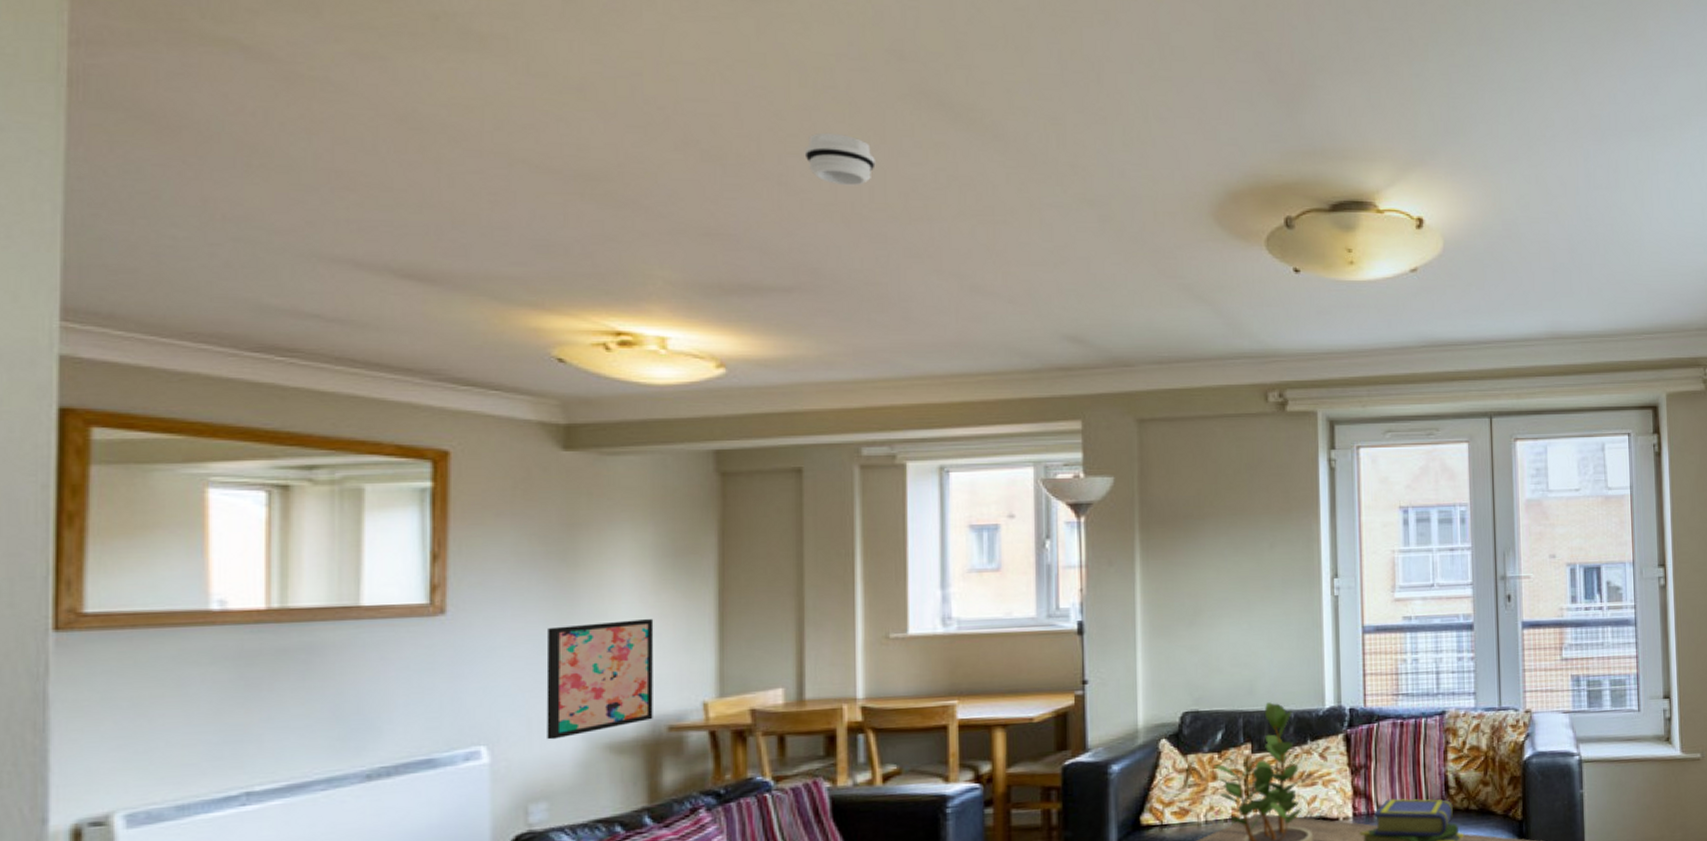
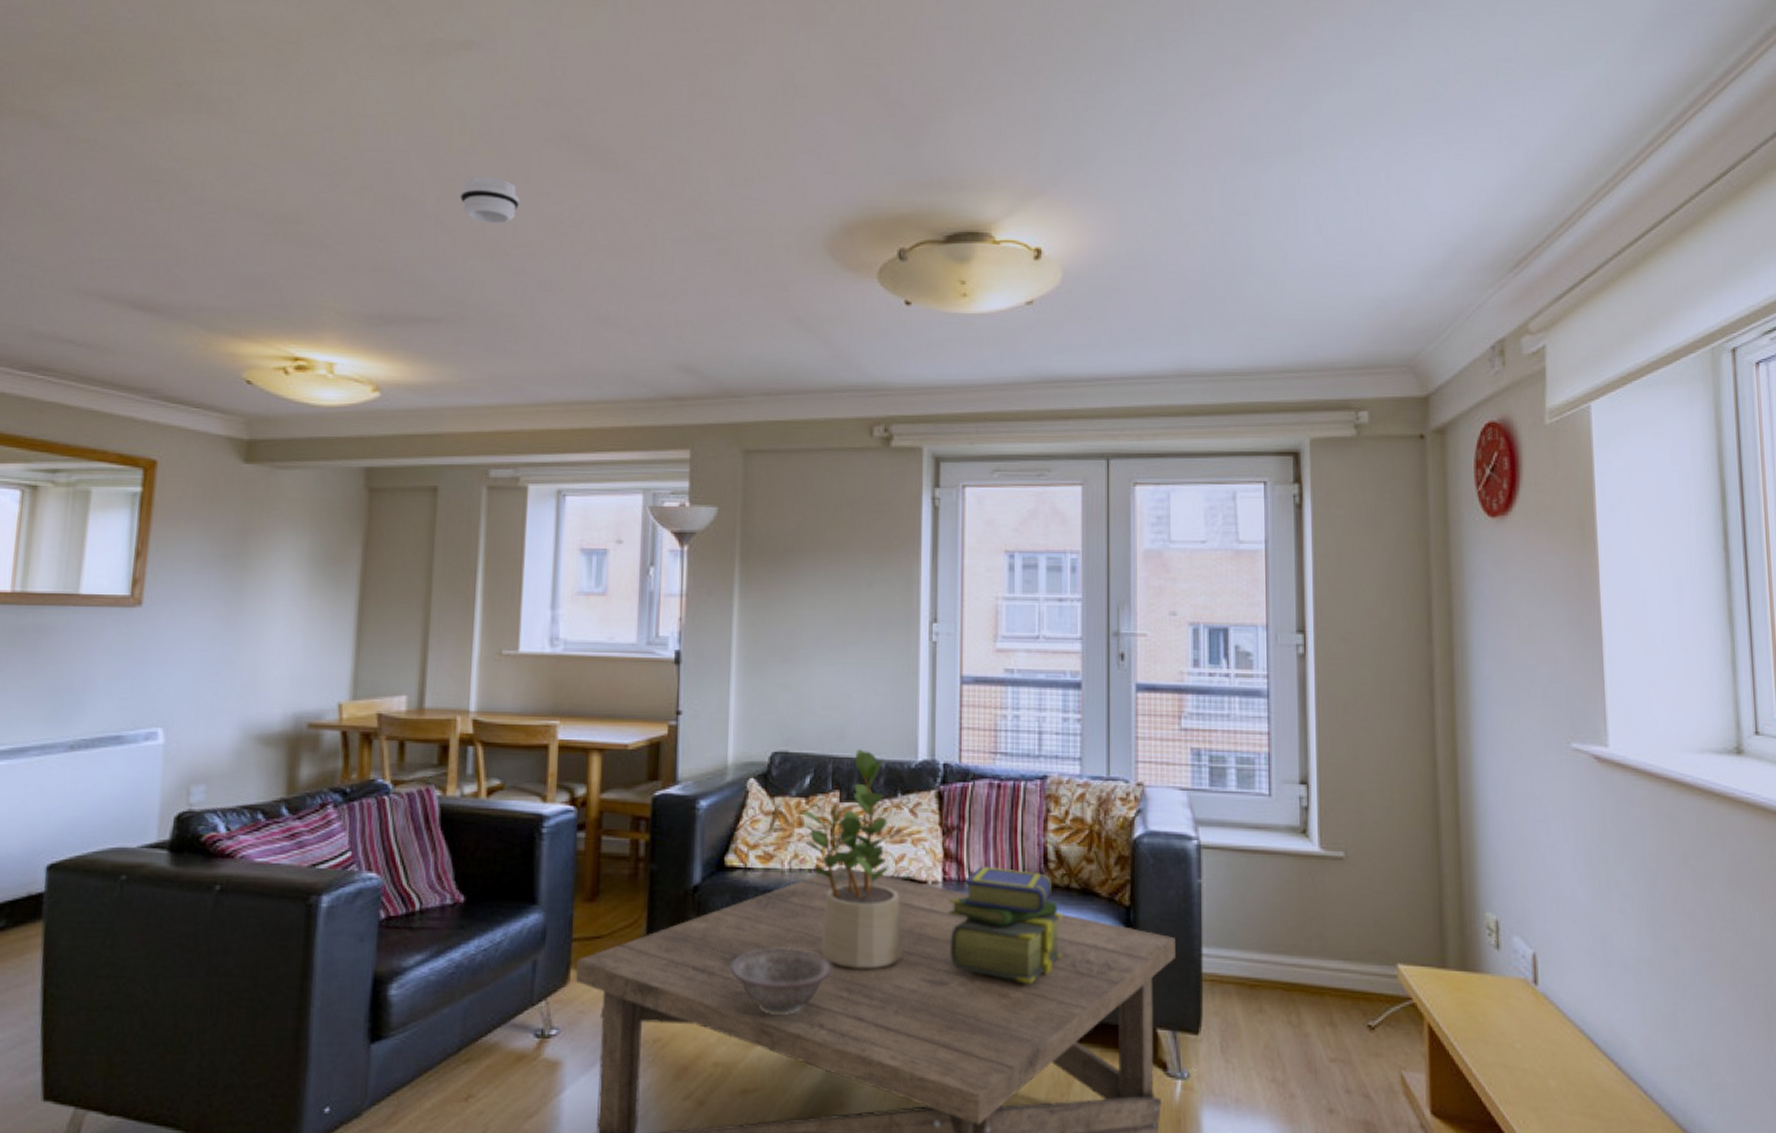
wall art: present [546,619,654,740] -> none [210,621,304,727]

